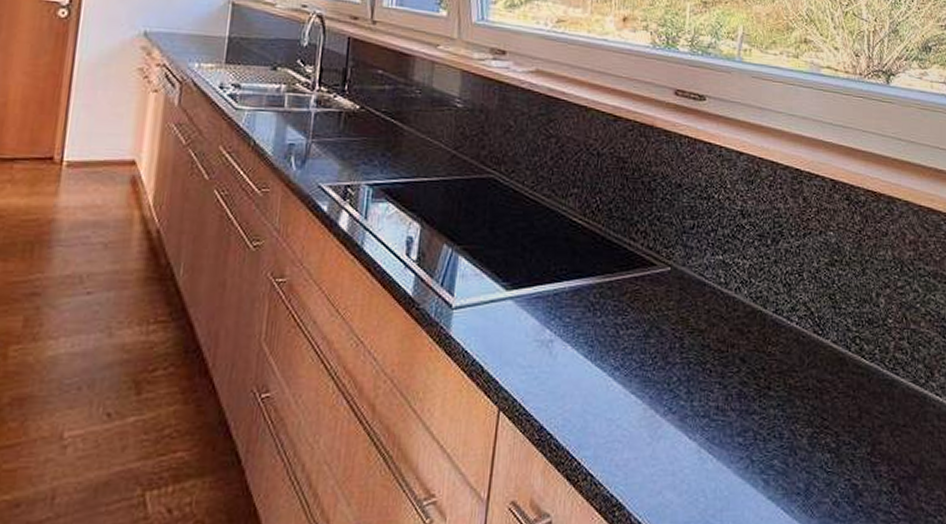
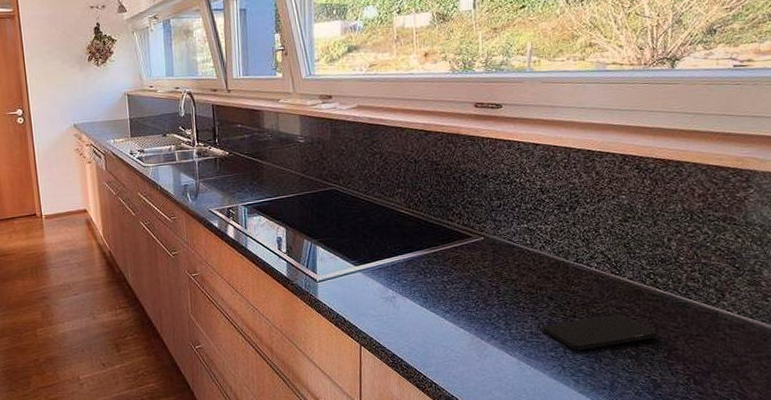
smartphone: none [731,389,863,437] -> present [543,314,659,351]

